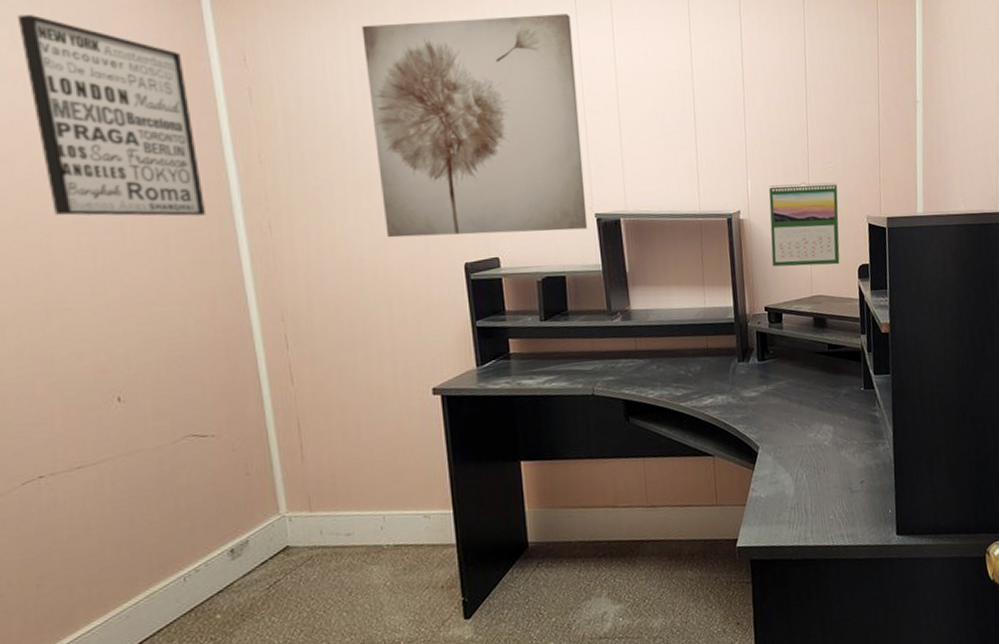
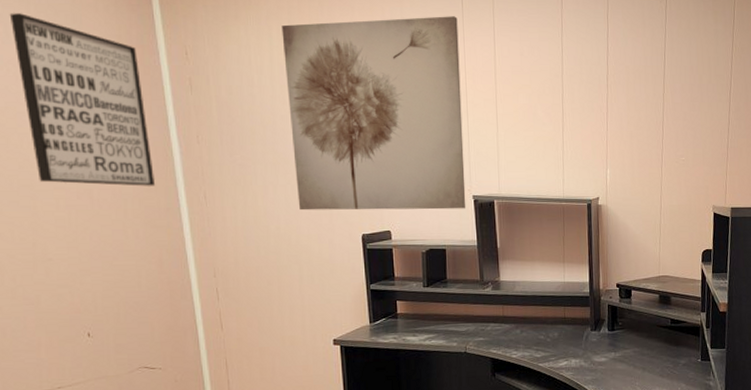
calendar: present [769,182,840,267] -> none [625,174,688,249]

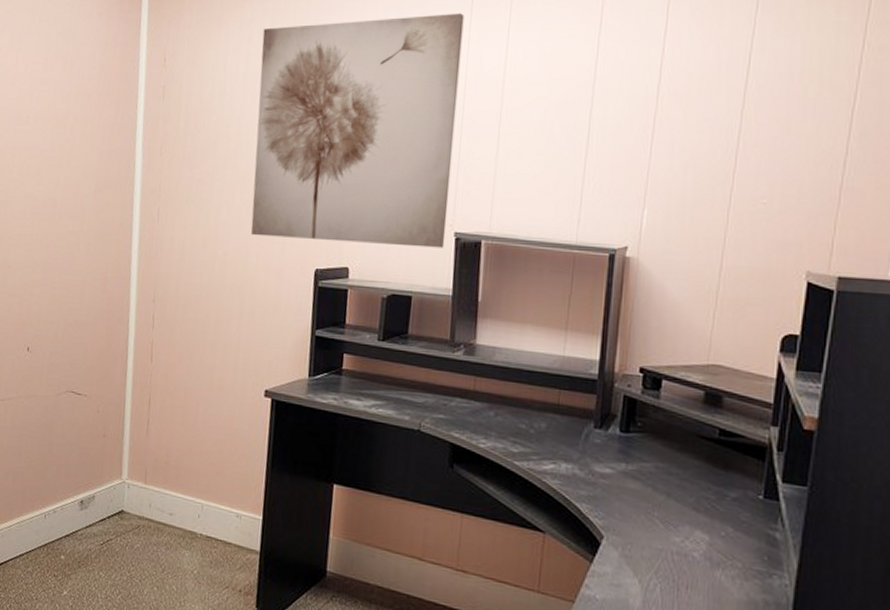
wall art: present [9,13,156,186] -> none [13,22,119,199]

